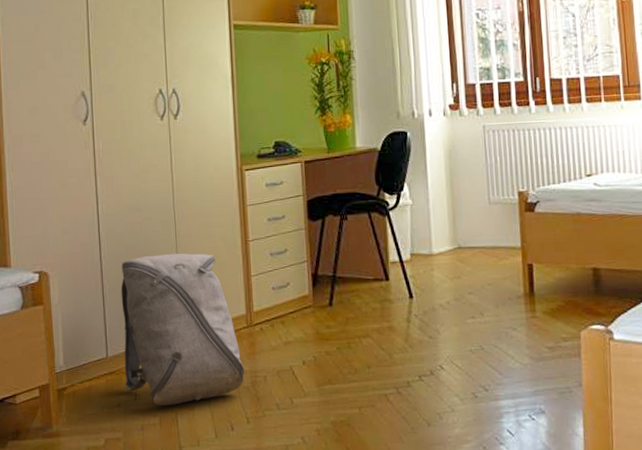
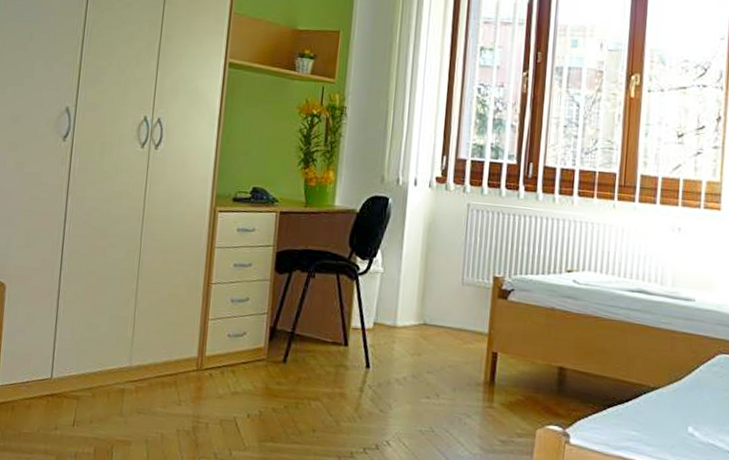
backpack: present [120,253,245,405] -> none [65,282,188,438]

